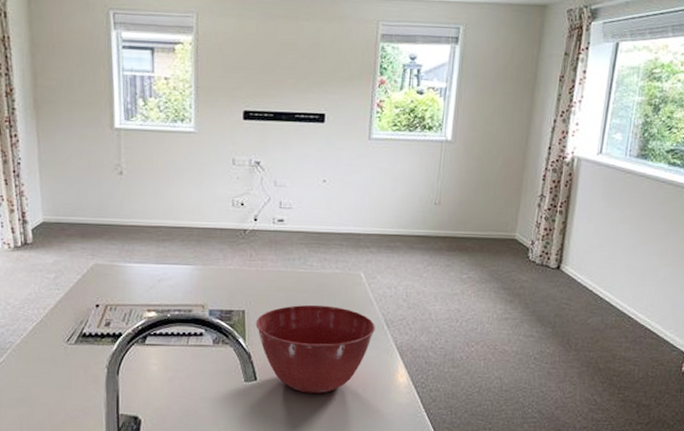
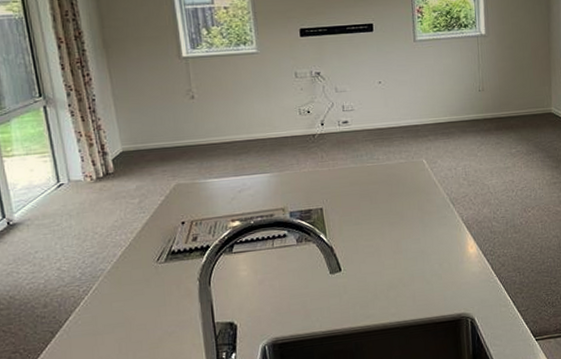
mixing bowl: present [255,304,375,394] -> none [334,193,442,276]

